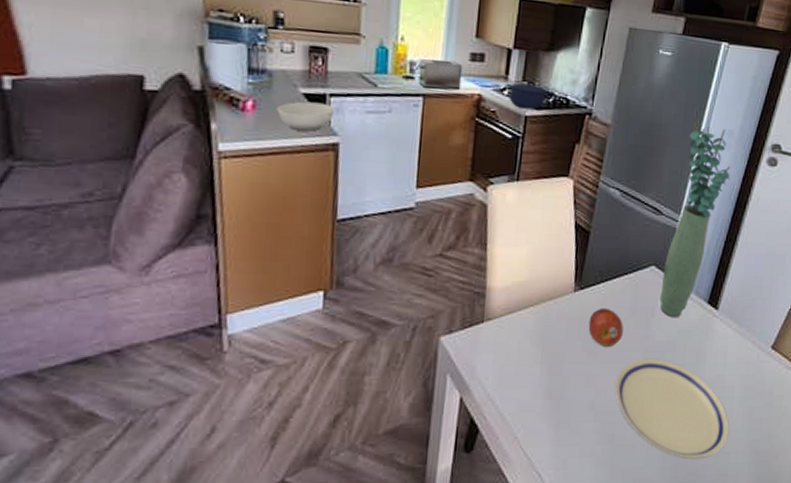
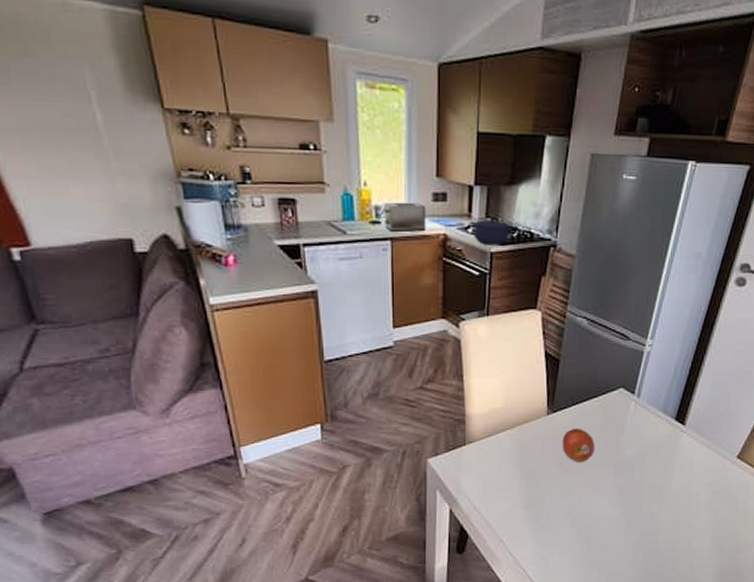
bowl: present [276,101,336,131] -> none [255,253,310,281]
plate: present [615,358,729,460] -> none [589,470,696,555]
vase: present [659,121,731,317] -> none [628,246,698,434]

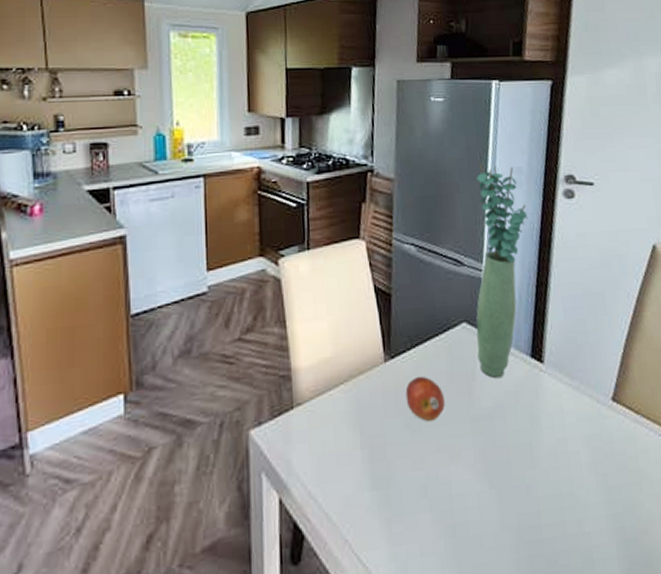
toaster: present [384,202,426,233] -> none [197,137,240,170]
cooking pot: present [470,217,513,246] -> none [284,146,328,175]
vase: none [628,246,698,434] -> present [475,163,528,378]

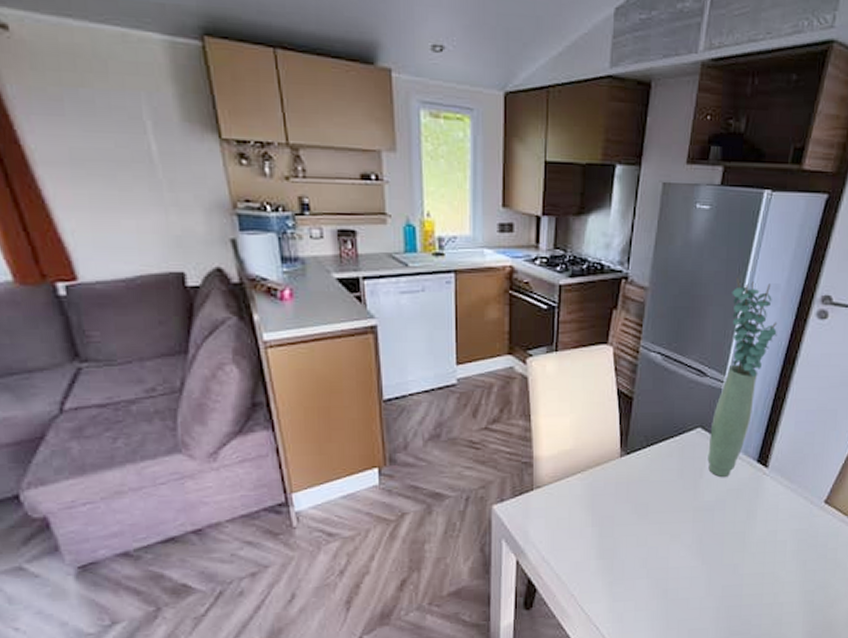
fruit: present [405,375,445,422] -> none [636,471,672,509]

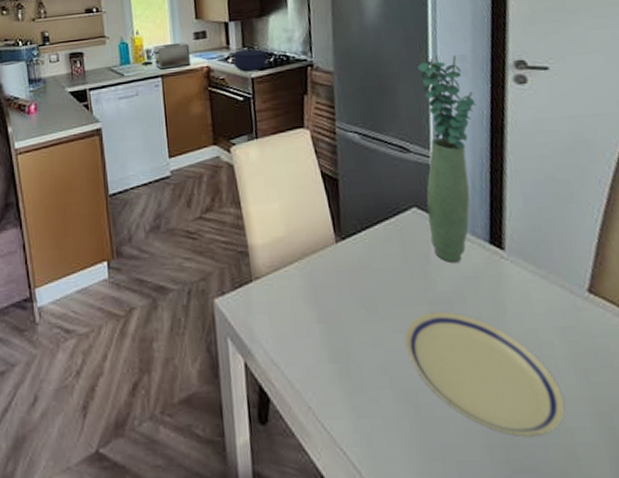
toaster: none [448,233,492,265] -> present [154,42,191,71]
cooking pot: none [538,248,583,278] -> present [229,46,269,72]
plate: none [667,517,783,611] -> present [405,311,565,438]

